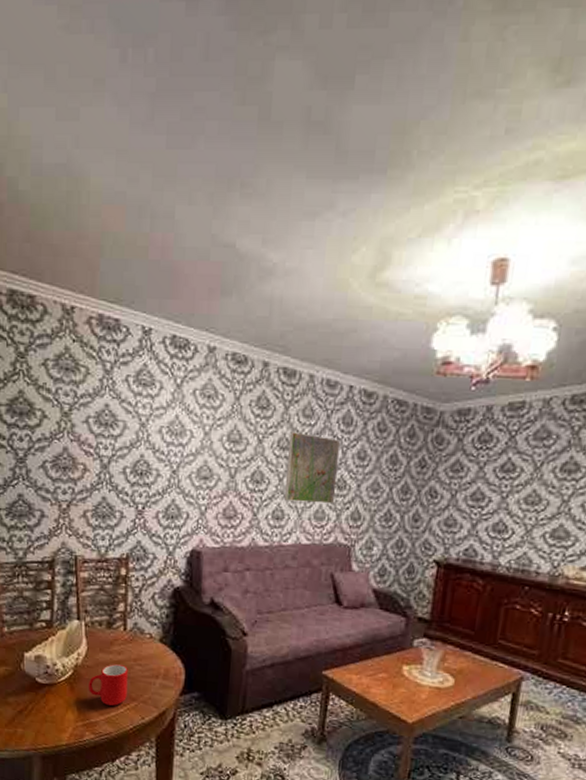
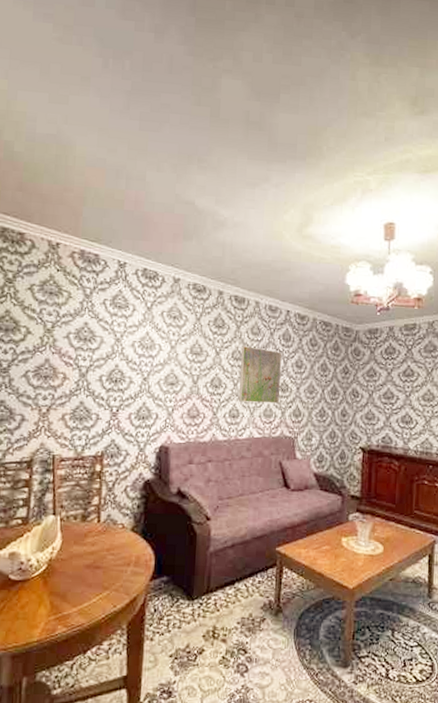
cup: present [87,664,128,706] -> none [61,555,101,596]

